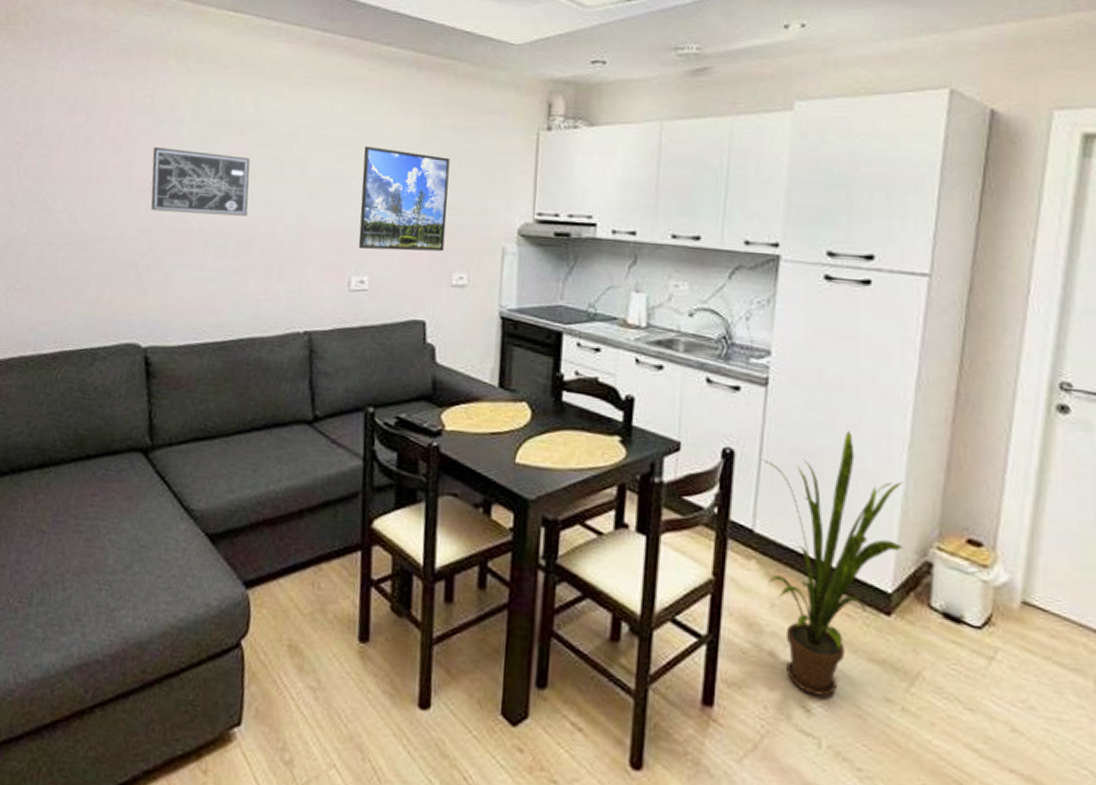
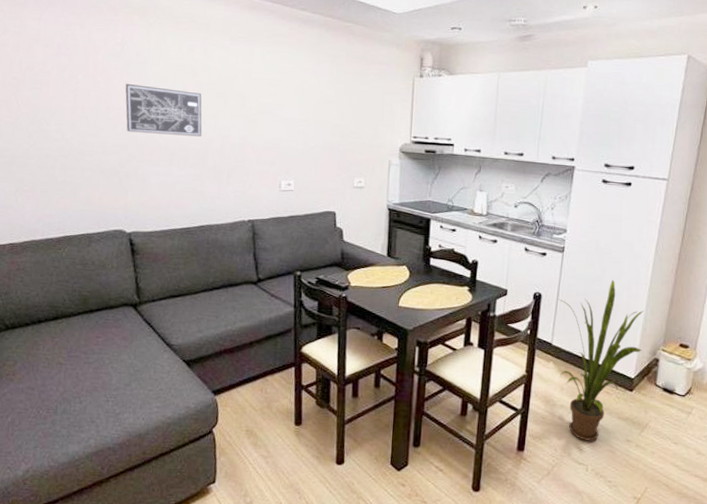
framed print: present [358,146,450,252] -> none [285,86,351,163]

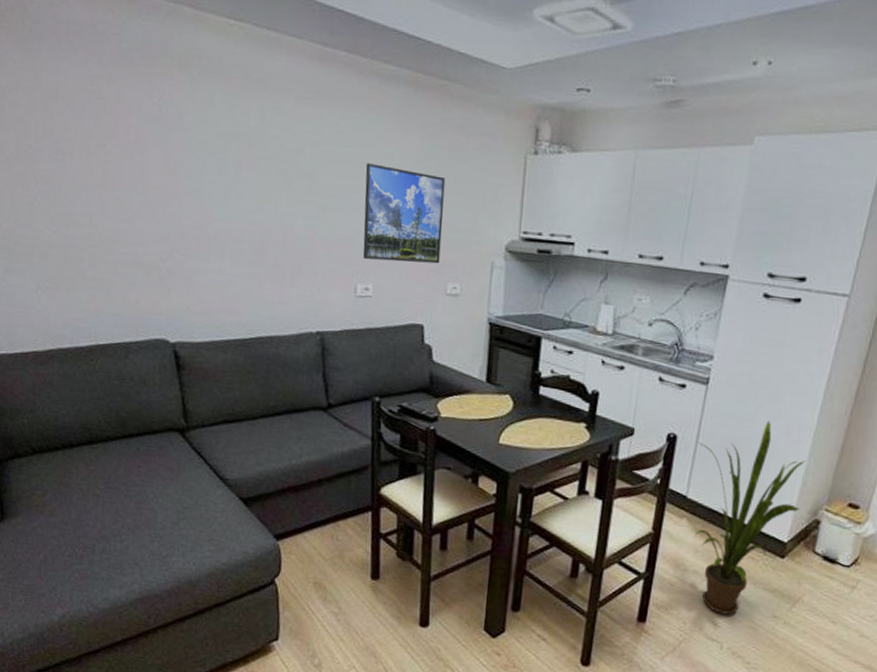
wall art: present [125,83,202,137] -> none [164,155,260,226]
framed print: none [285,86,351,163] -> present [362,163,446,264]

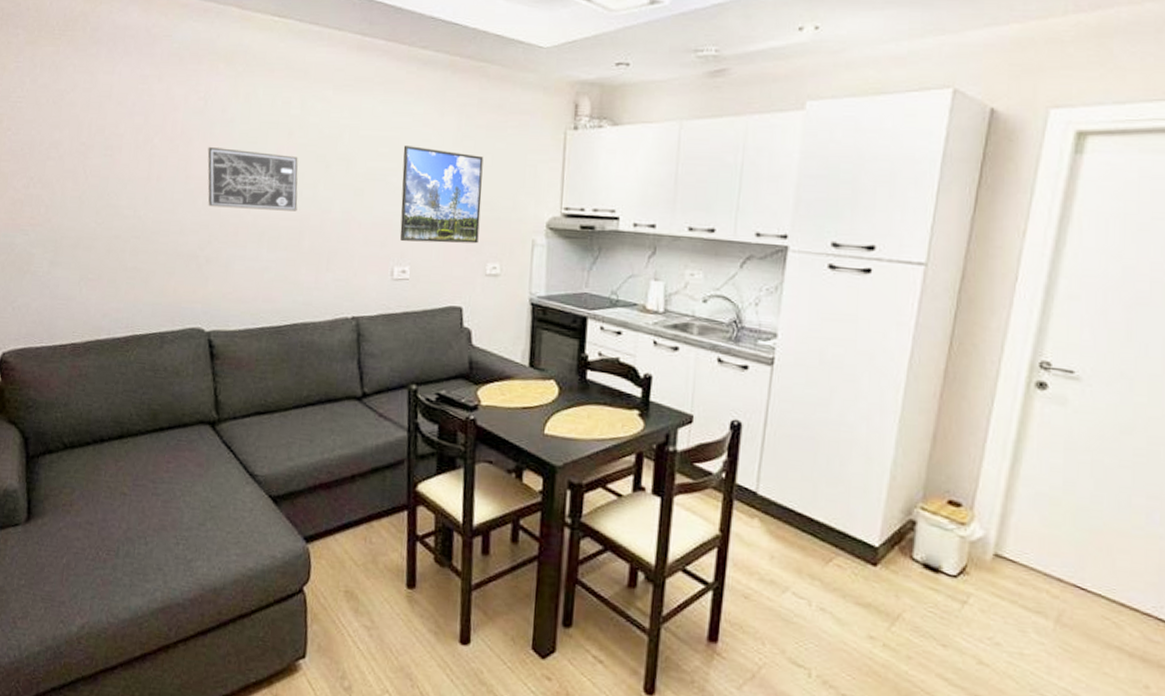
wall art: none [164,155,260,226] -> present [207,146,298,212]
house plant: present [695,421,806,615] -> none [766,405,892,635]

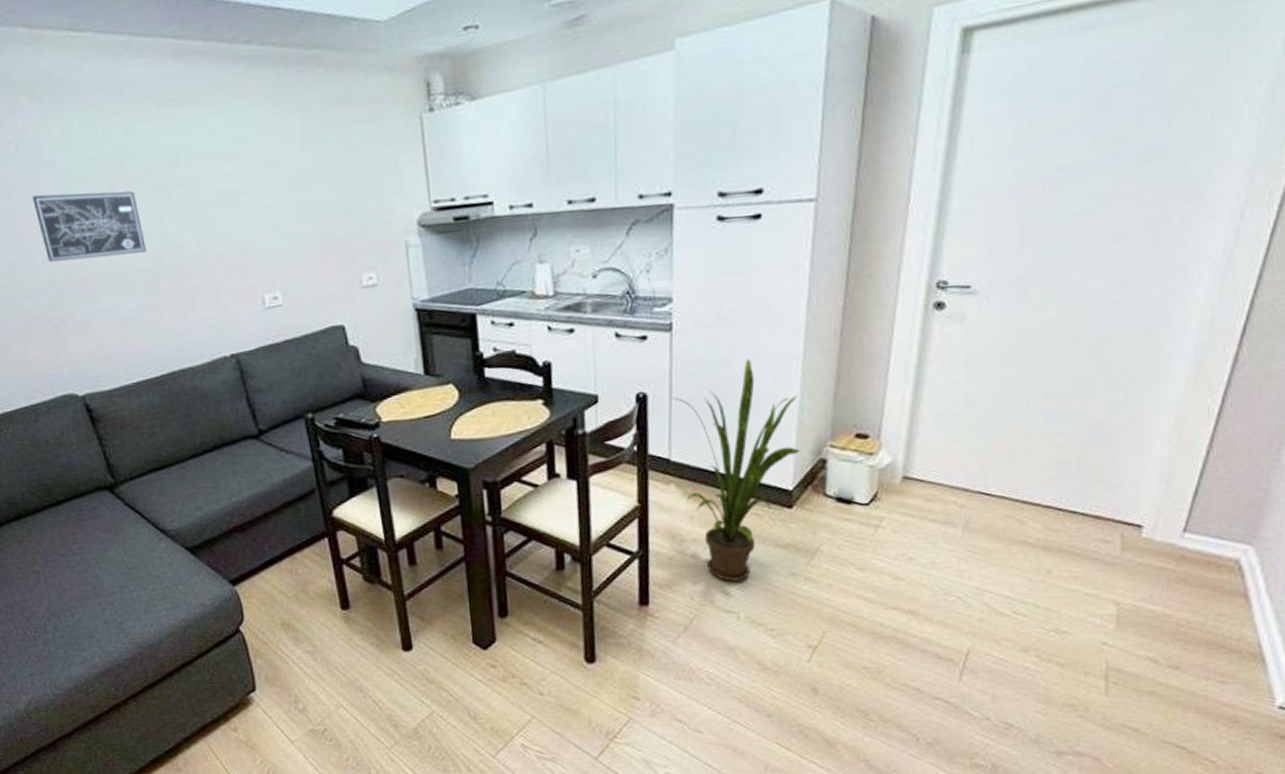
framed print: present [399,145,484,244] -> none [247,157,348,265]
house plant: none [766,405,892,635] -> present [672,358,800,582]

